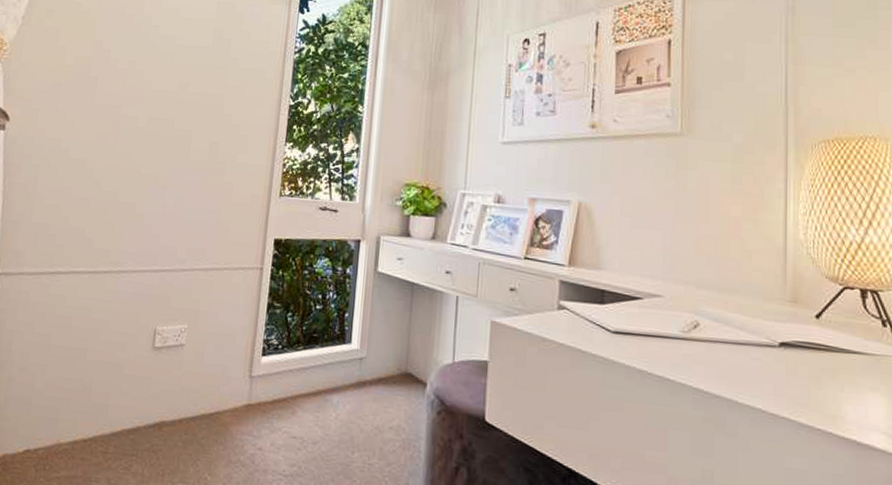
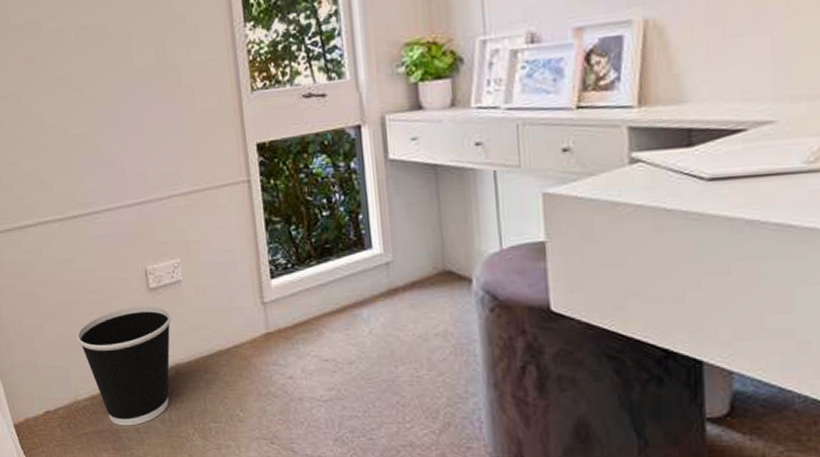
wastebasket: none [75,361,168,476] -> present [76,305,172,426]

